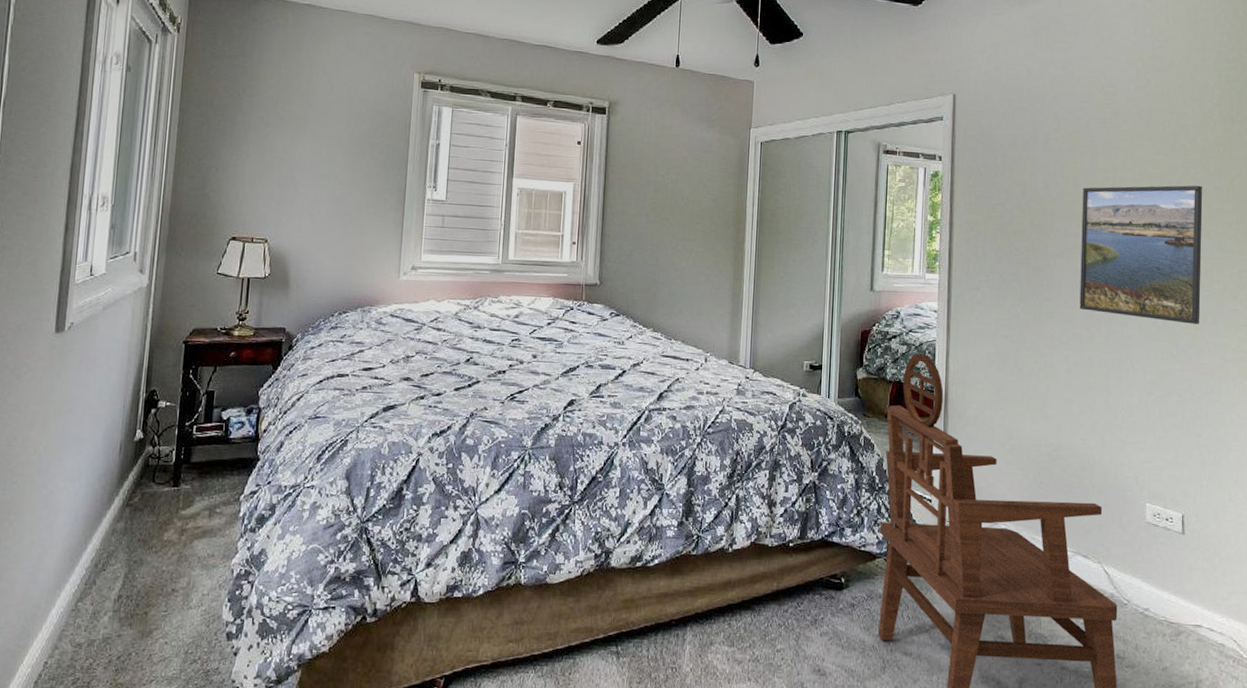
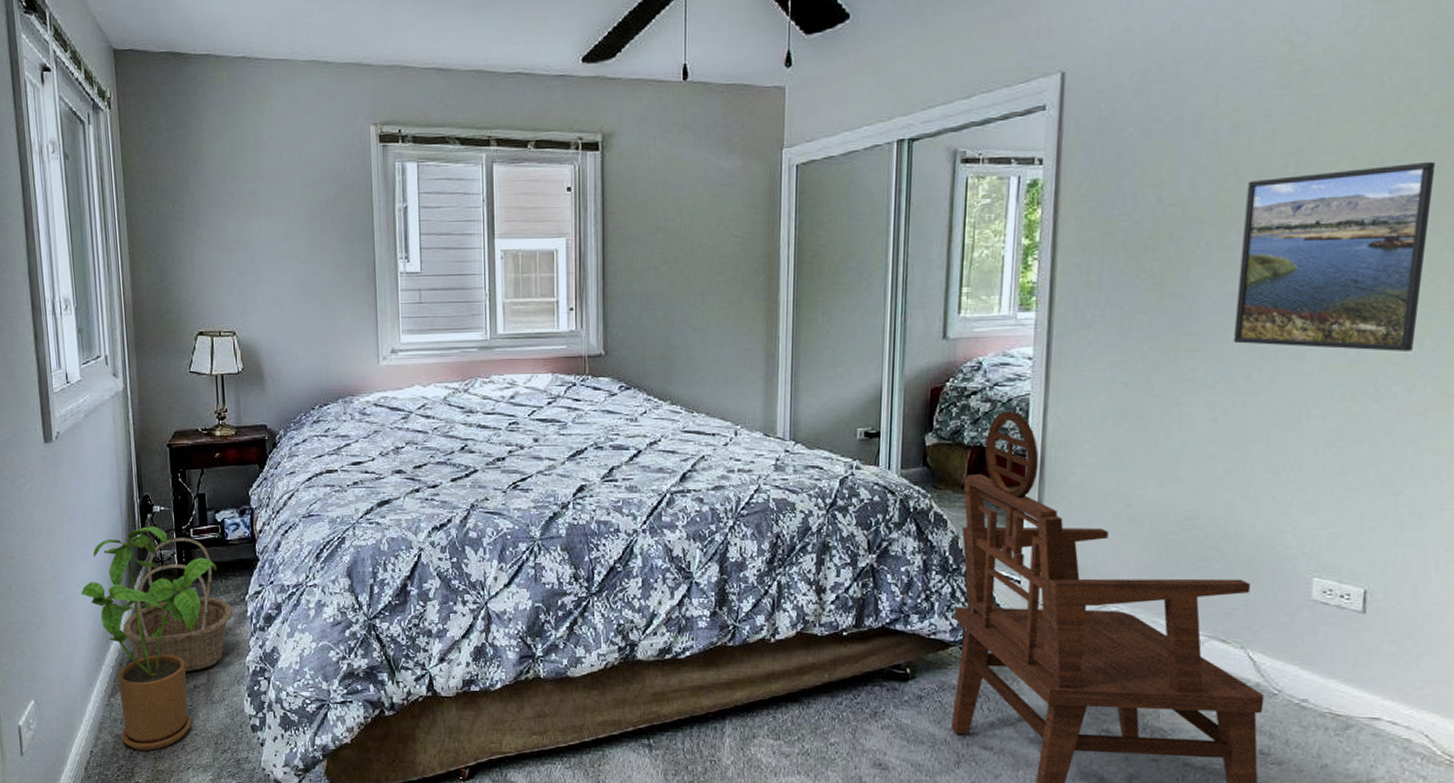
house plant: none [66,421,215,661] -> present [81,526,217,751]
basket: none [105,434,225,574] -> present [123,538,232,671]

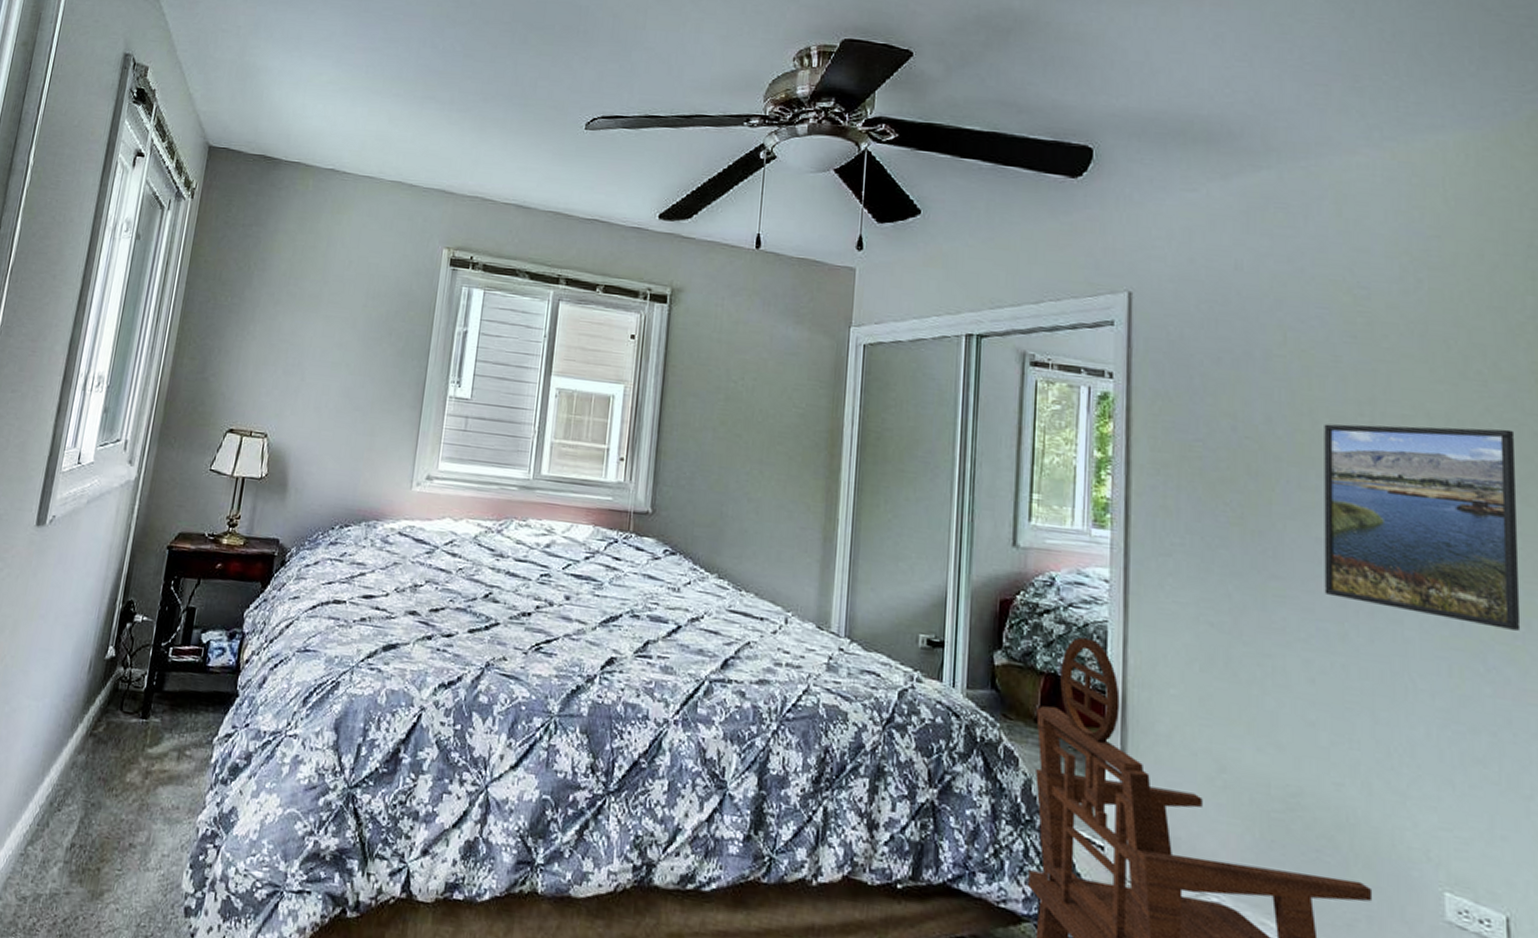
house plant: present [81,526,217,751] -> none [27,637,190,924]
basket: present [123,538,232,671] -> none [64,655,196,825]

